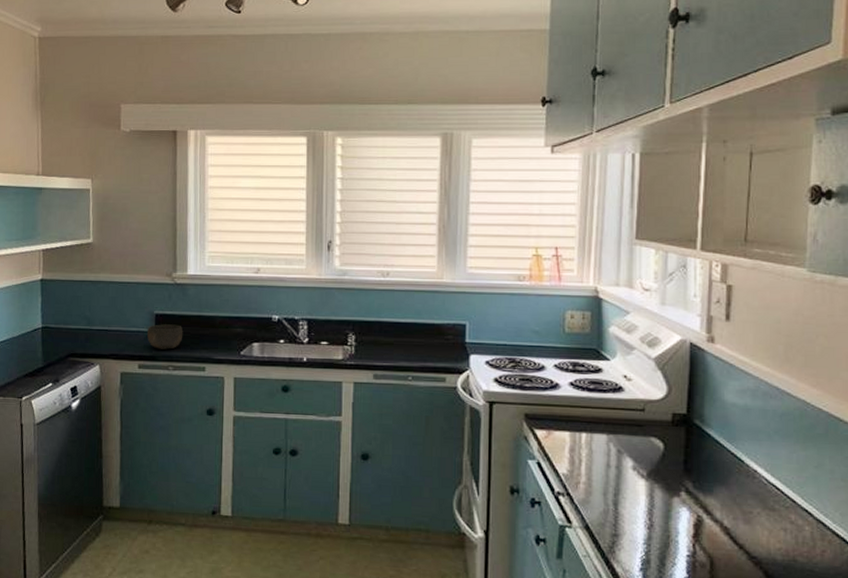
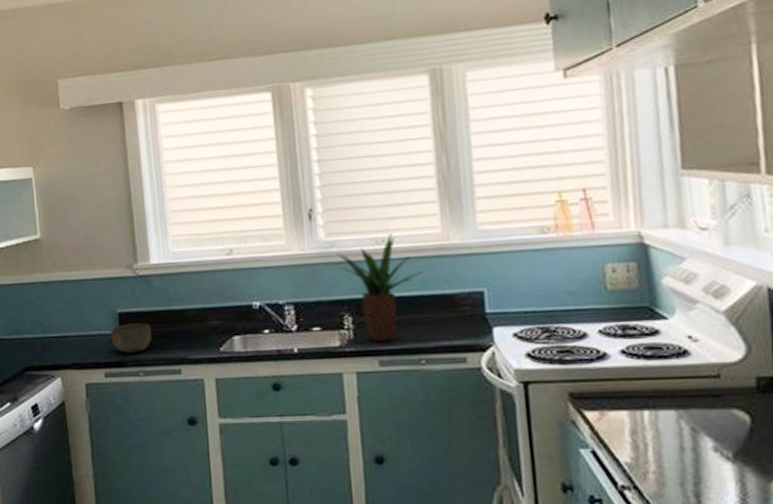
potted plant: none [346,269,421,358] -> present [335,234,426,342]

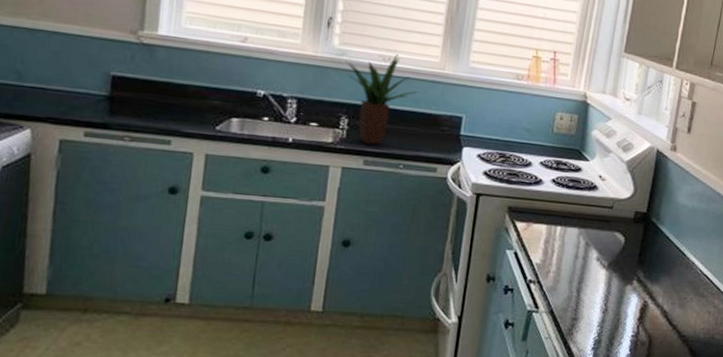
bowl: present [111,323,152,353] -> none [99,87,147,118]

